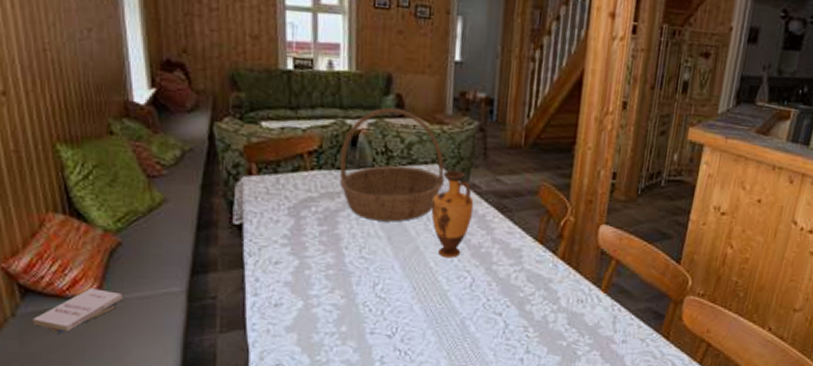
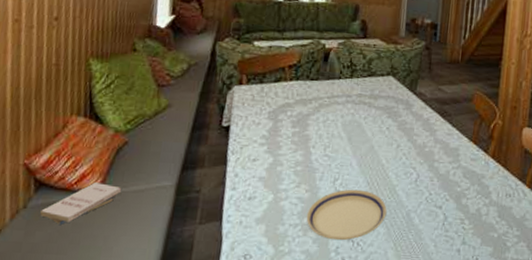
basket: present [339,107,444,222] -> none [312,30,397,125]
plate: none [344,295,438,350] -> present [306,189,387,241]
vase: present [432,170,474,258] -> none [385,81,421,156]

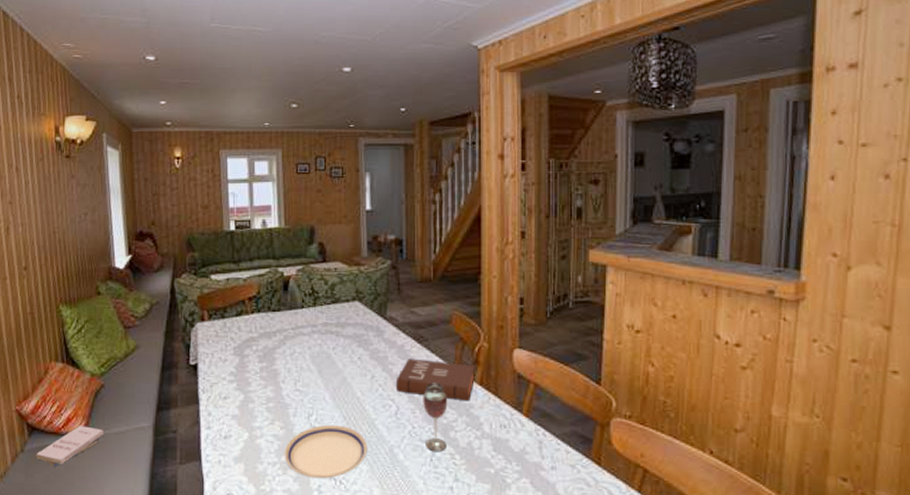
book: none [418,131,489,172] -> present [395,358,475,402]
wineglass: none [439,154,463,217] -> present [423,382,448,452]

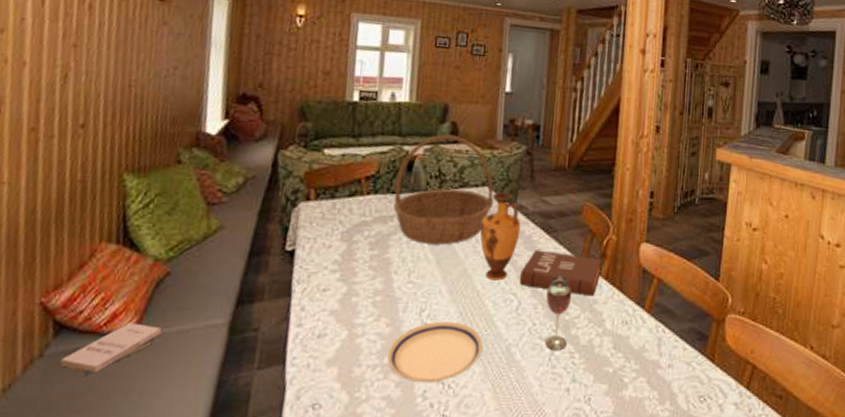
basket: none [274,254,364,356] -> present [394,134,494,245]
vase: none [356,305,393,388] -> present [480,192,521,281]

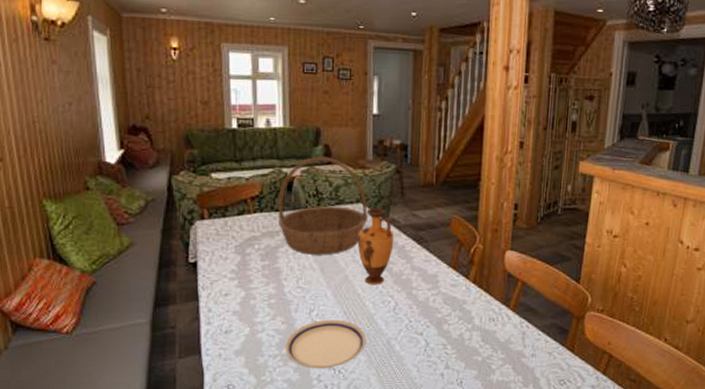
books: present [60,323,163,375] -> none [22,322,98,363]
book: present [519,250,602,297] -> none [395,258,470,298]
wineglass: present [545,276,572,351] -> none [420,280,443,343]

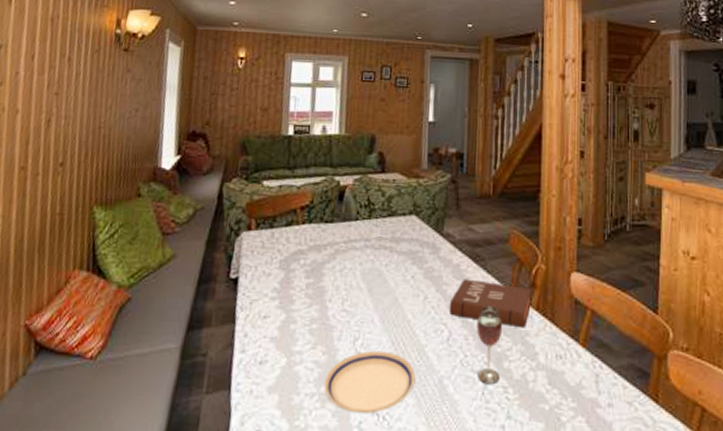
basket: present [278,156,368,255] -> none [327,164,421,273]
vase: present [358,207,394,285] -> none [409,220,449,310]
book: none [395,258,470,298] -> present [449,279,532,329]
wineglass: none [420,280,443,343] -> present [476,306,503,385]

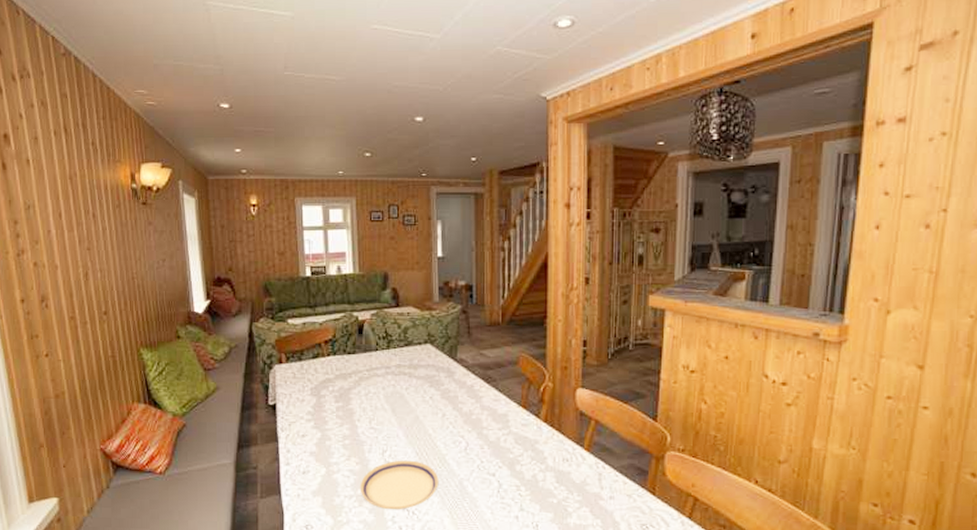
book: present [449,279,532,329] -> none [465,398,540,438]
wineglass: present [476,306,503,385] -> none [491,420,515,484]

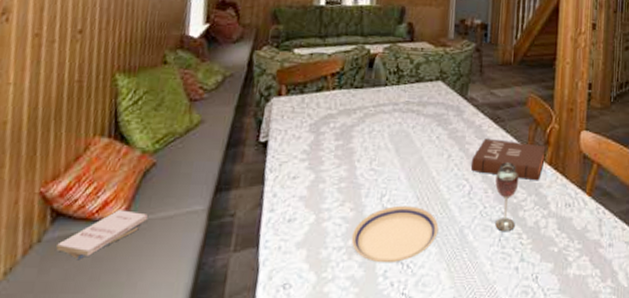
books: none [122,463,188,502] -> present [56,210,149,259]
book: none [465,398,540,438] -> present [470,138,546,181]
wineglass: none [491,420,515,484] -> present [495,162,519,232]

